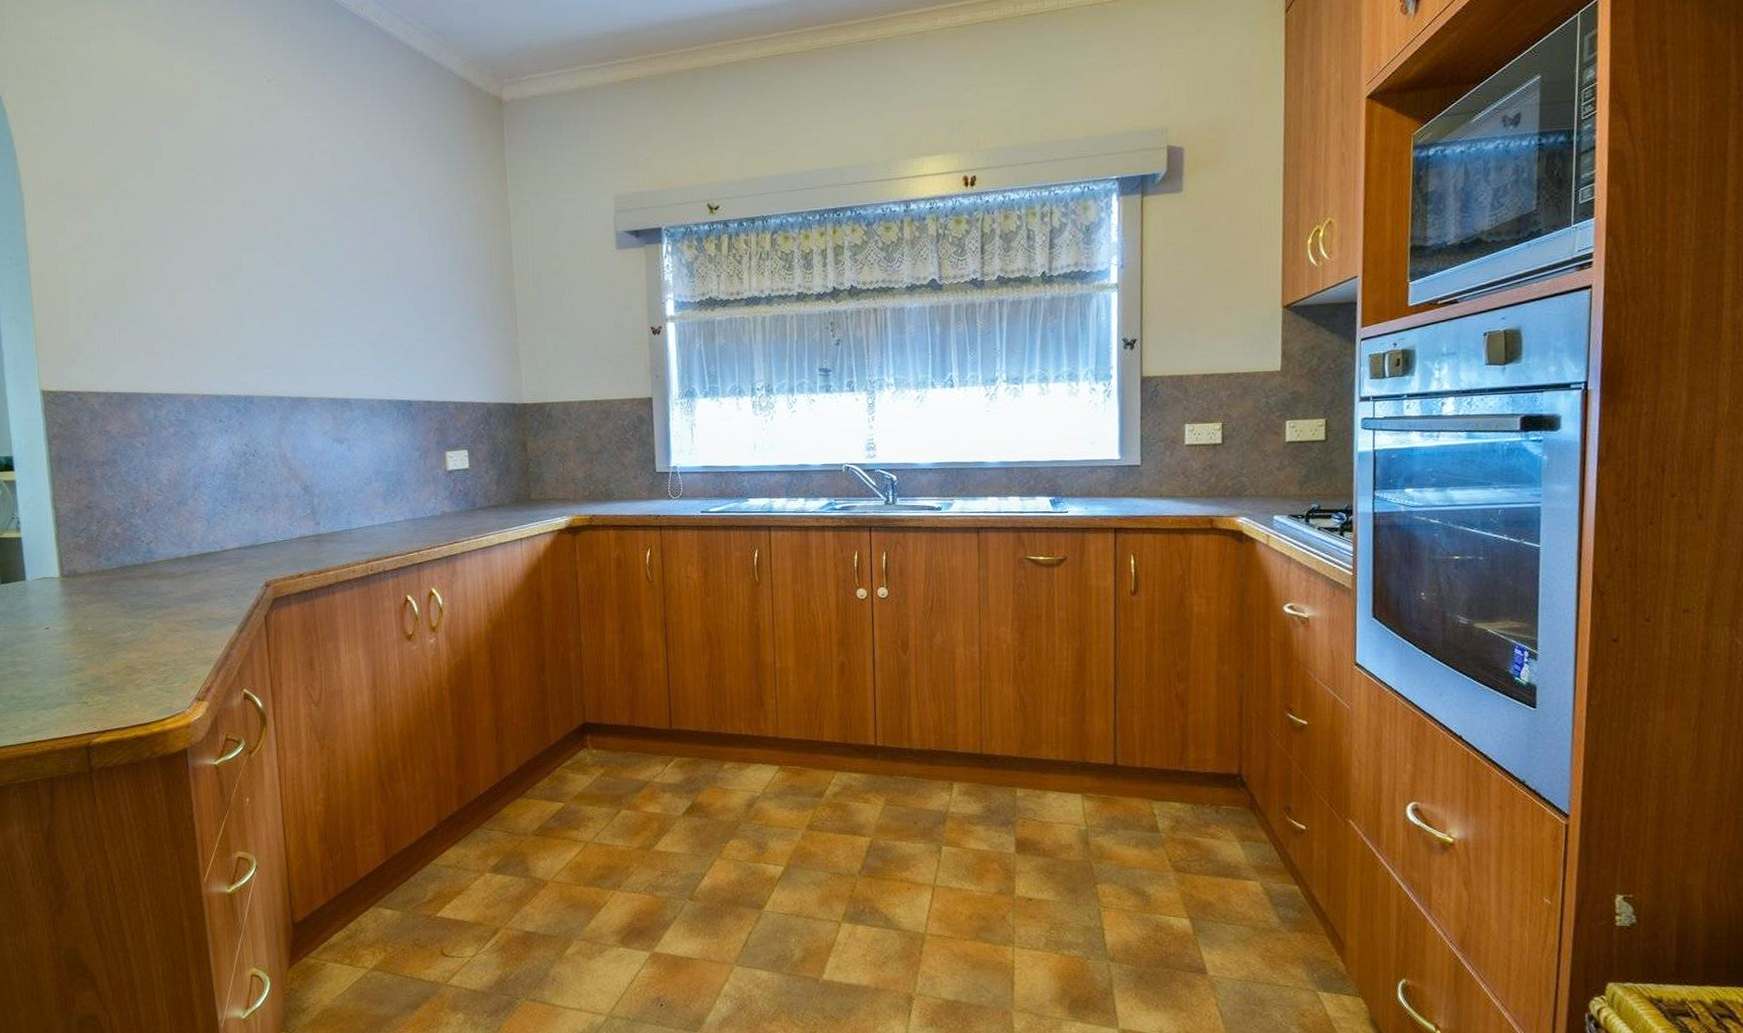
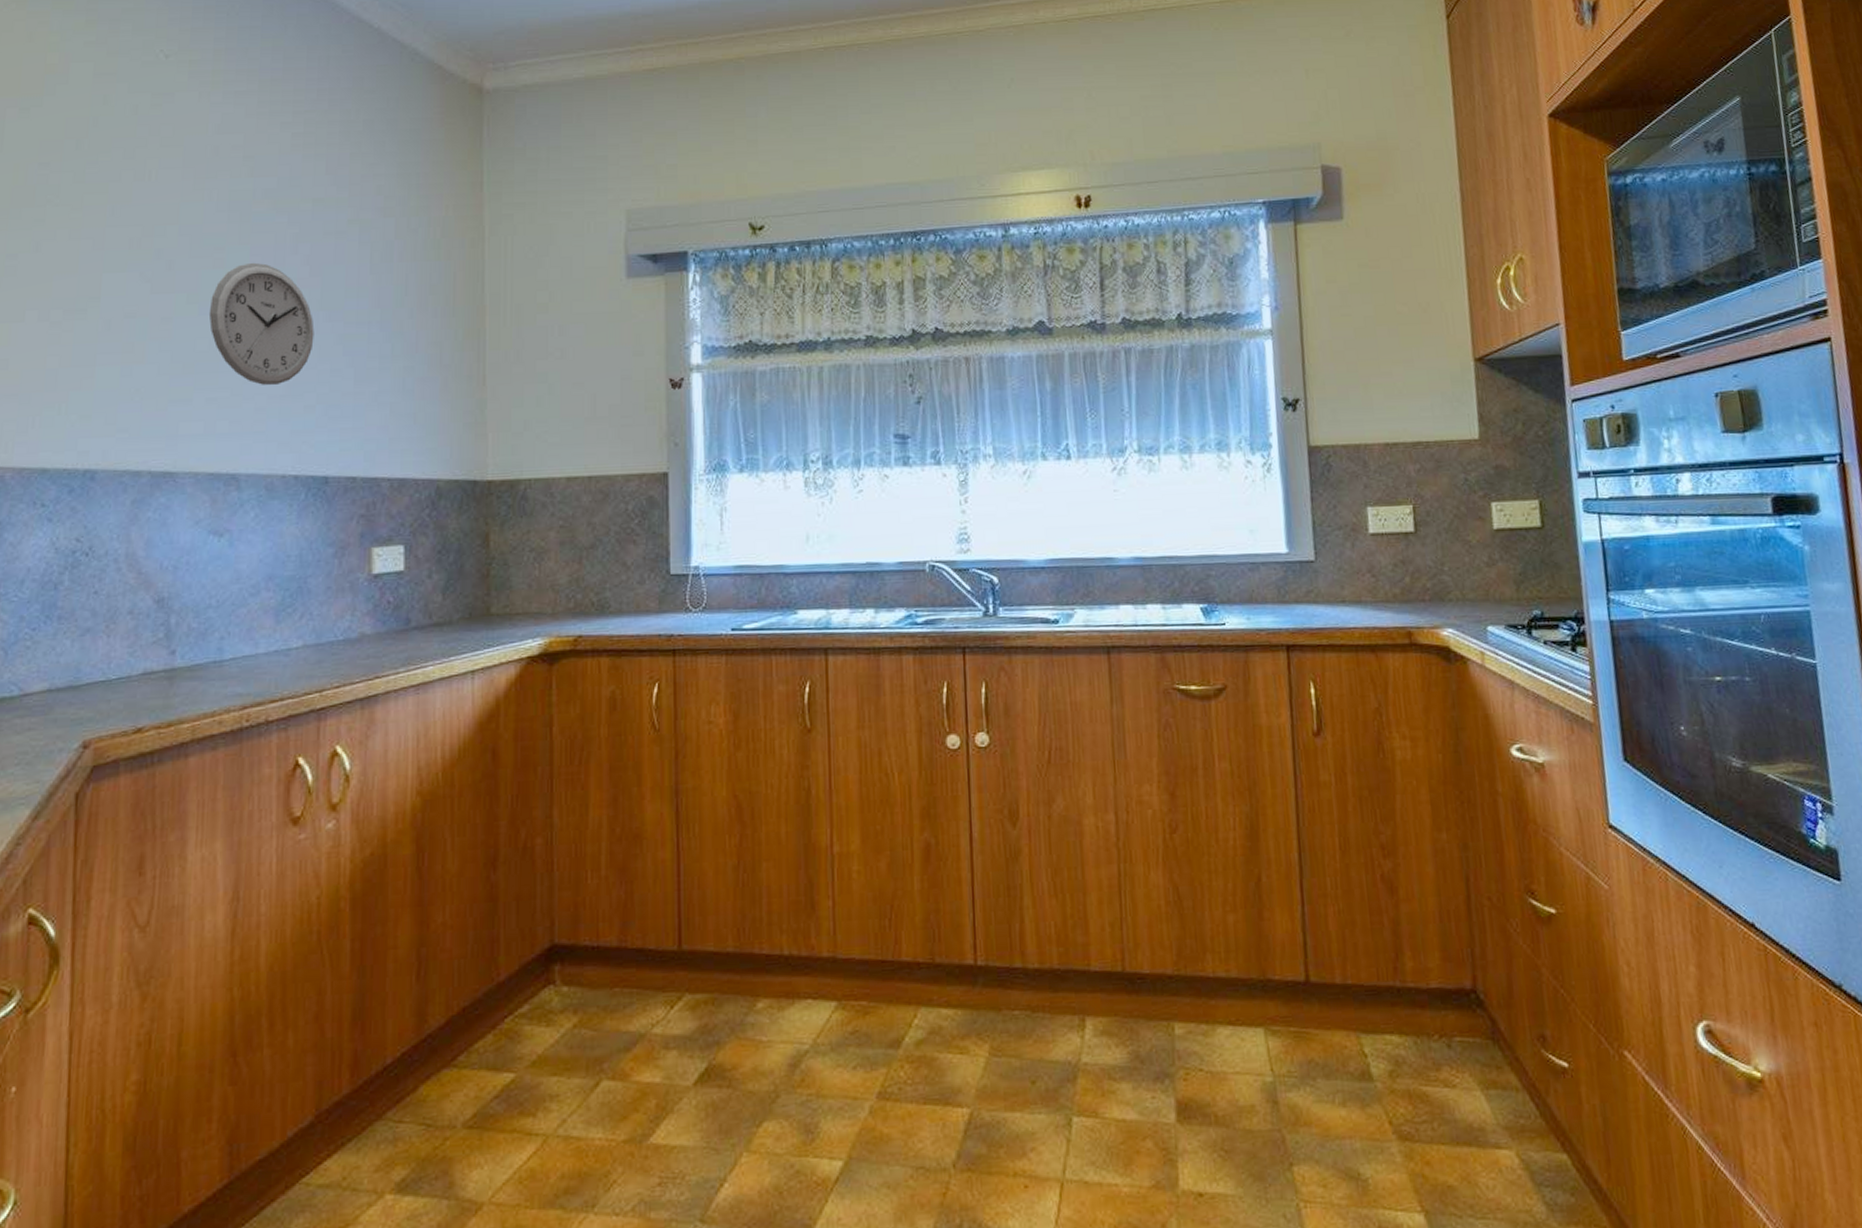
wall clock: none [318,241,394,334] -> present [208,262,315,385]

